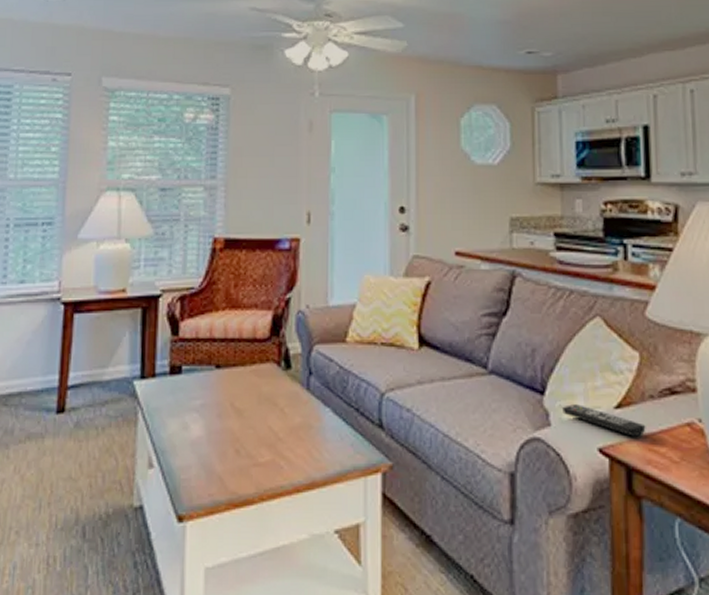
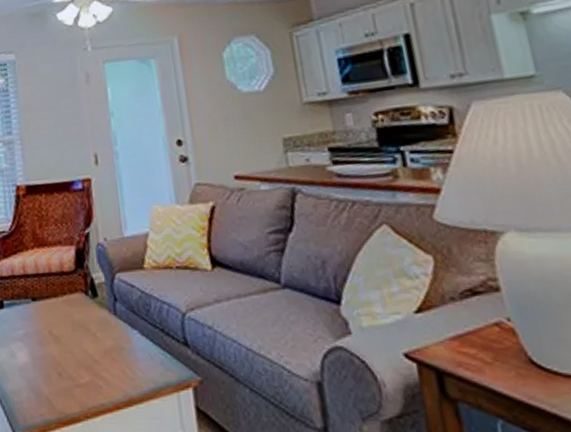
remote control: present [562,404,646,437] -> none [361,311,451,340]

